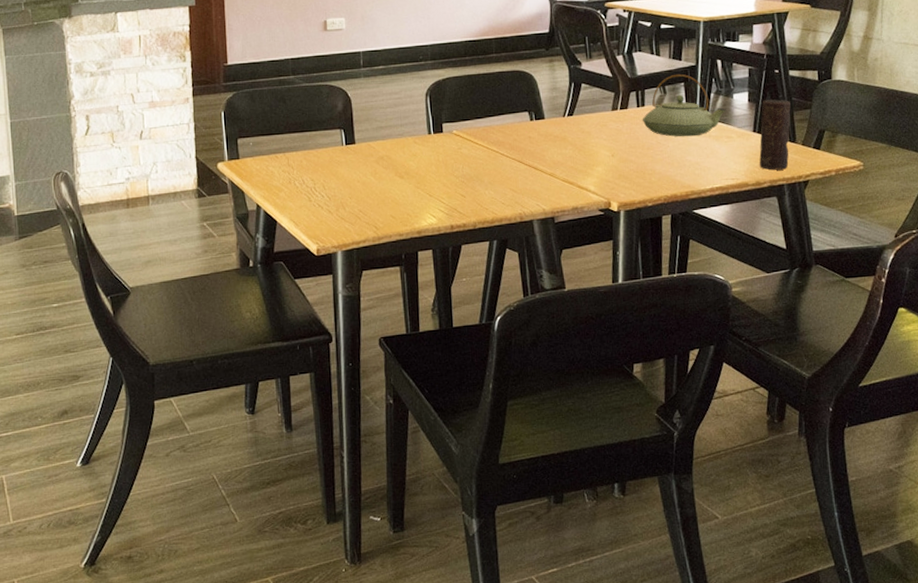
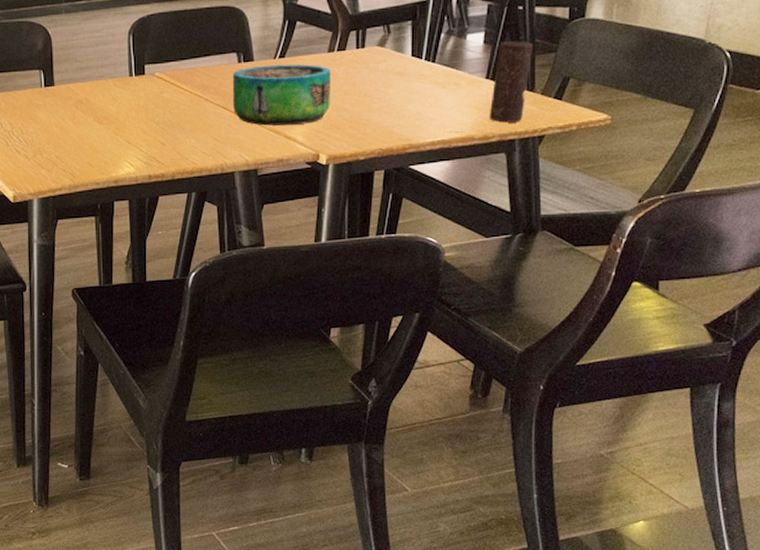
decorative bowl: none [525,121,617,177] -> present [232,64,331,126]
teapot: present [642,73,726,137] -> none [360,10,457,83]

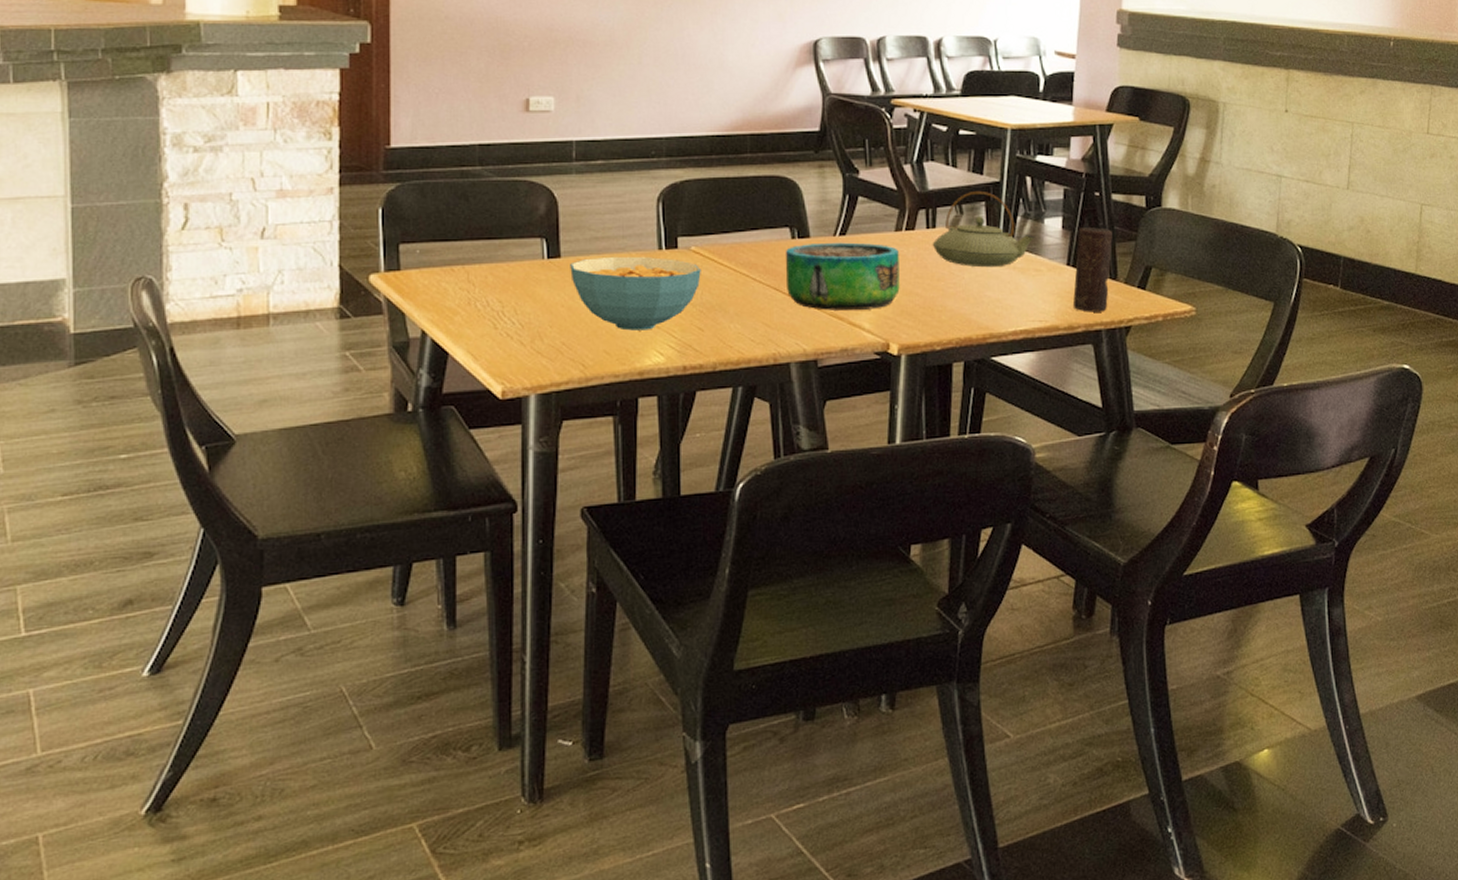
cereal bowl: none [61,83,163,146] -> present [570,256,701,331]
teapot: none [360,10,457,83] -> present [932,190,1035,268]

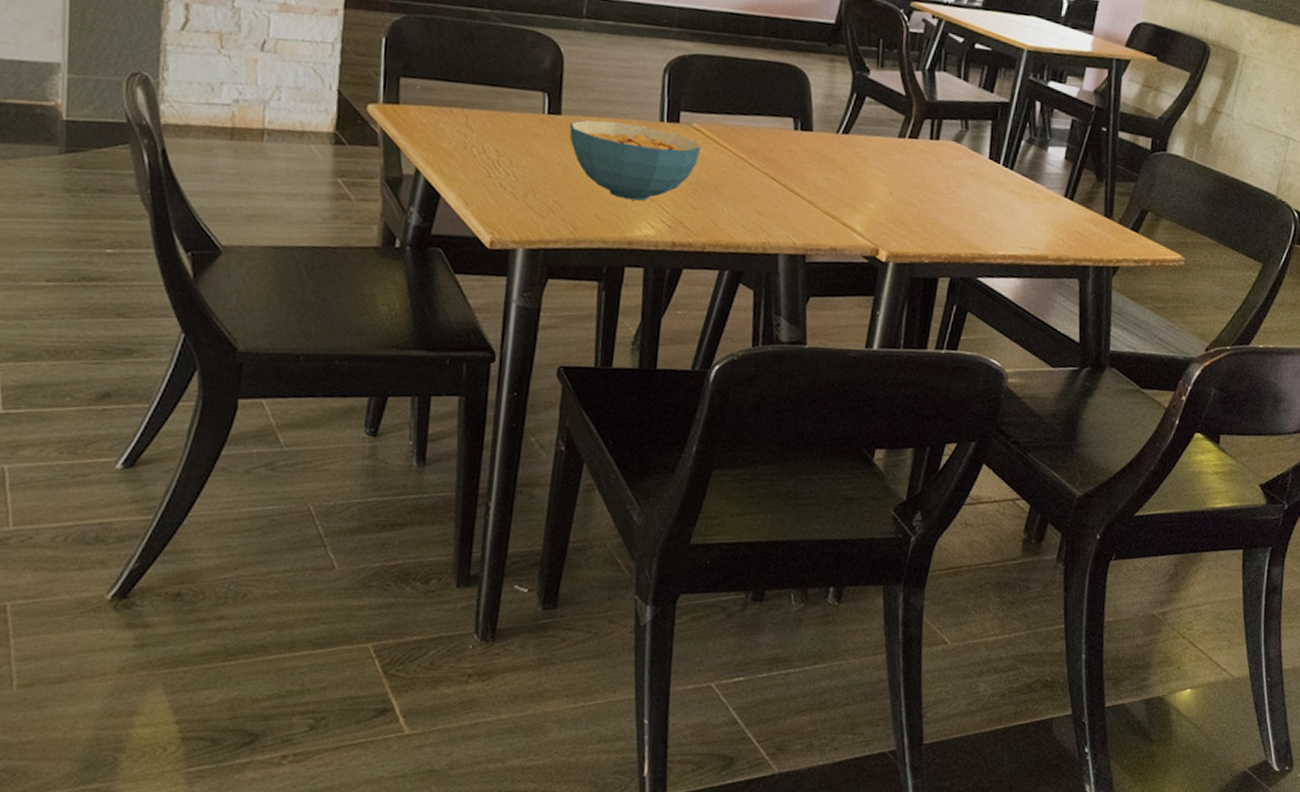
decorative bowl: present [785,242,900,310] -> none [783,137,899,213]
teapot: present [932,190,1035,268] -> none [933,108,1037,189]
candle: present [1072,227,1113,312] -> none [1064,161,1114,249]

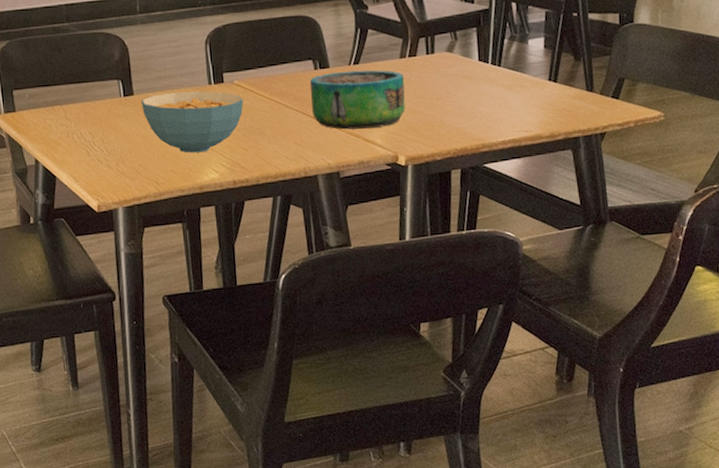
decorative bowl: none [783,137,899,213] -> present [309,70,405,130]

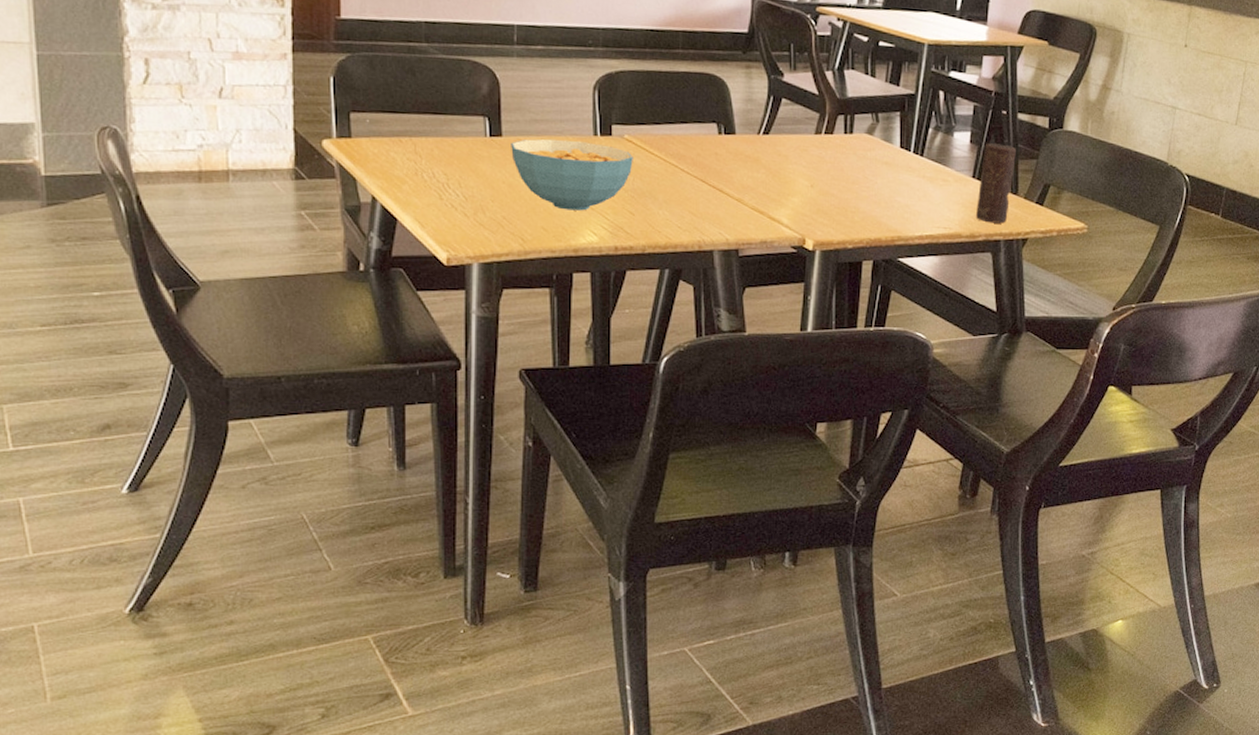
decorative bowl: present [309,70,405,130] -> none [711,140,818,206]
candle: none [554,45,589,122] -> present [975,143,1016,224]

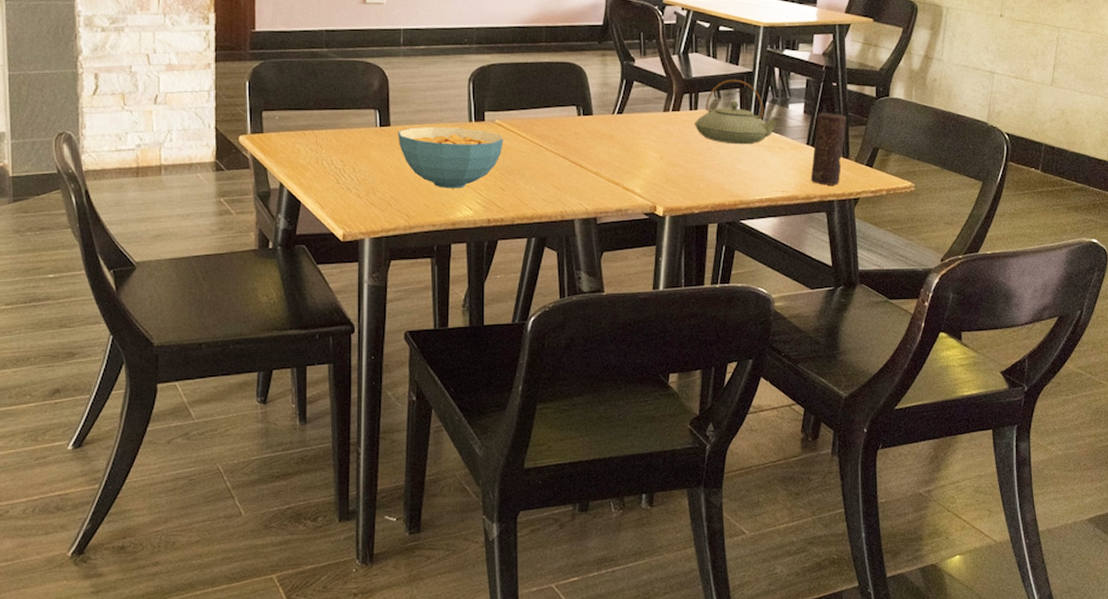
teapot: none [848,101,945,175] -> present [694,79,781,145]

